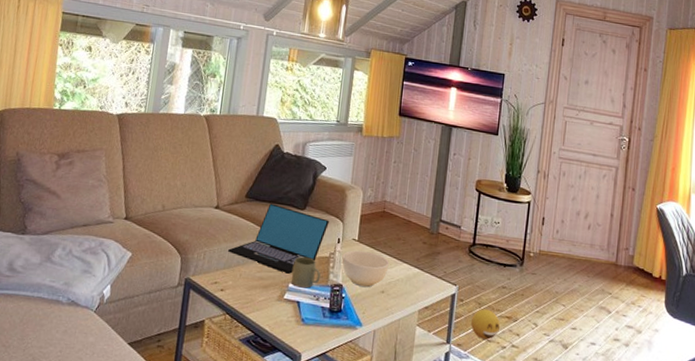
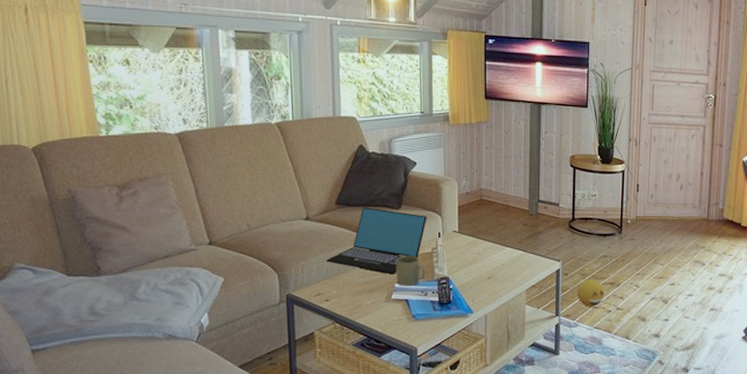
bowl: present [342,250,389,288] -> none [445,241,492,276]

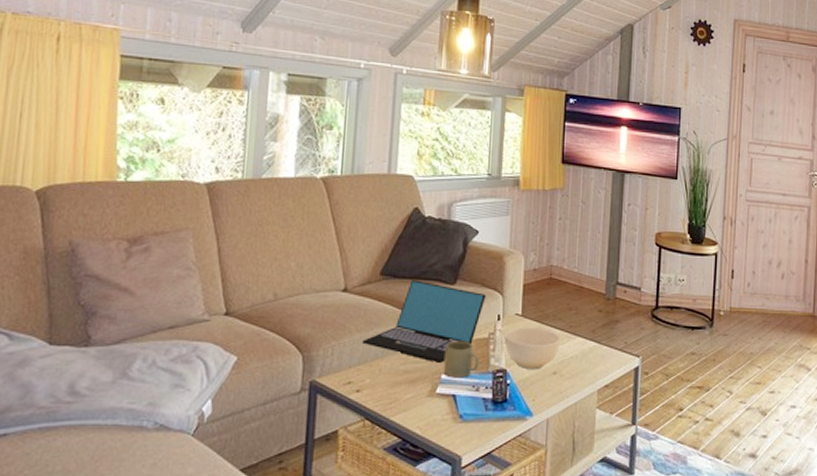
bowl: none [445,241,492,276] -> present [504,327,560,370]
toy ball: present [576,279,605,307] -> none [658,380,692,415]

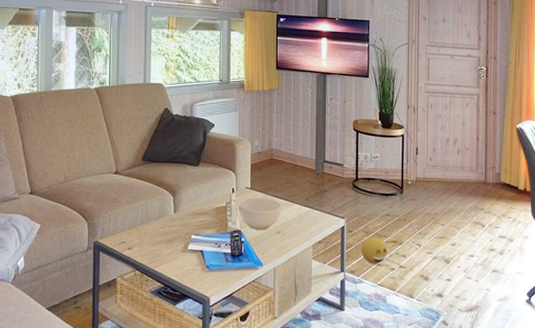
laptop: present [361,280,486,363] -> none [130,163,222,226]
mug: present [443,340,479,378] -> none [192,209,220,238]
toy ball: none [658,380,692,415] -> present [360,237,388,264]

